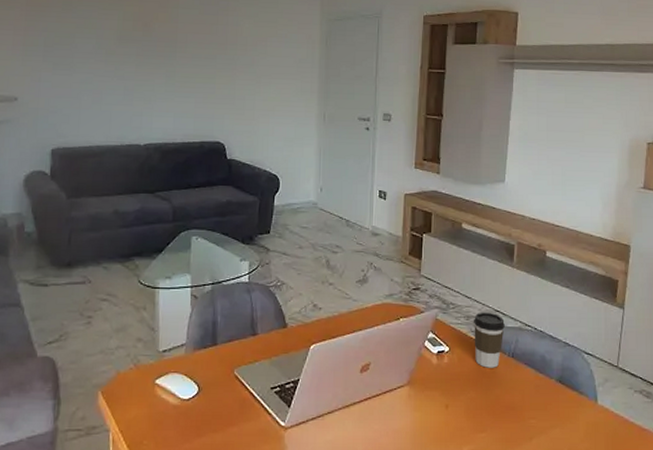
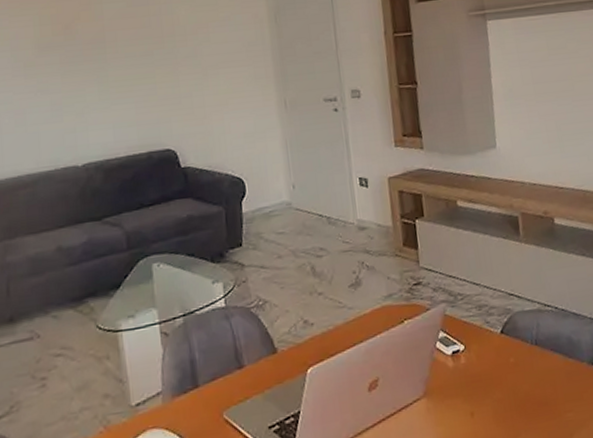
coffee cup: present [474,312,505,368] -> none [486,297,523,362]

